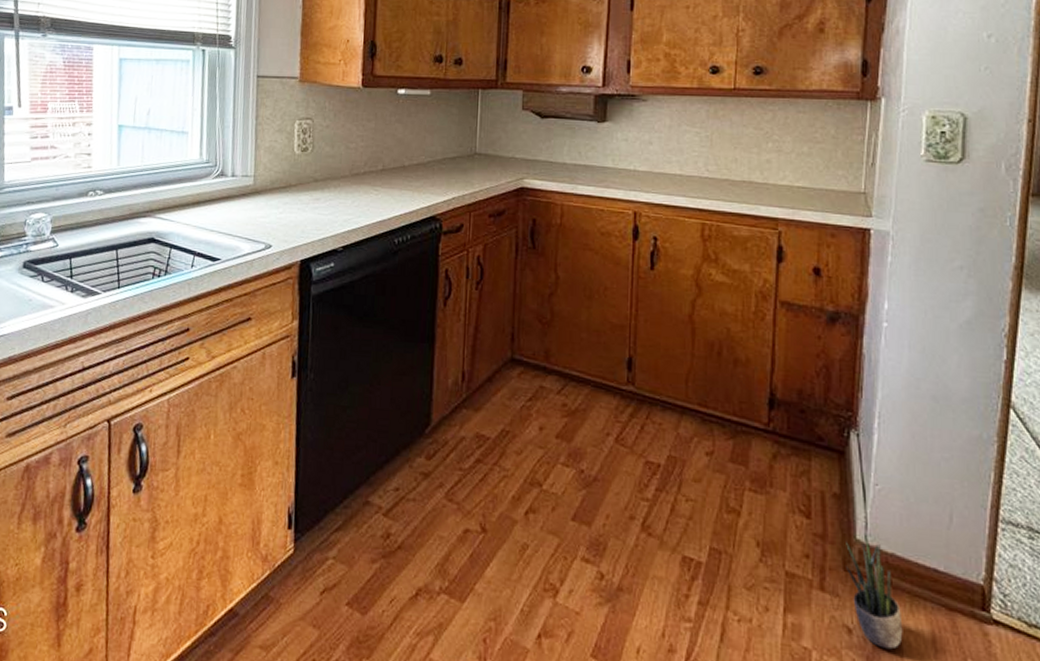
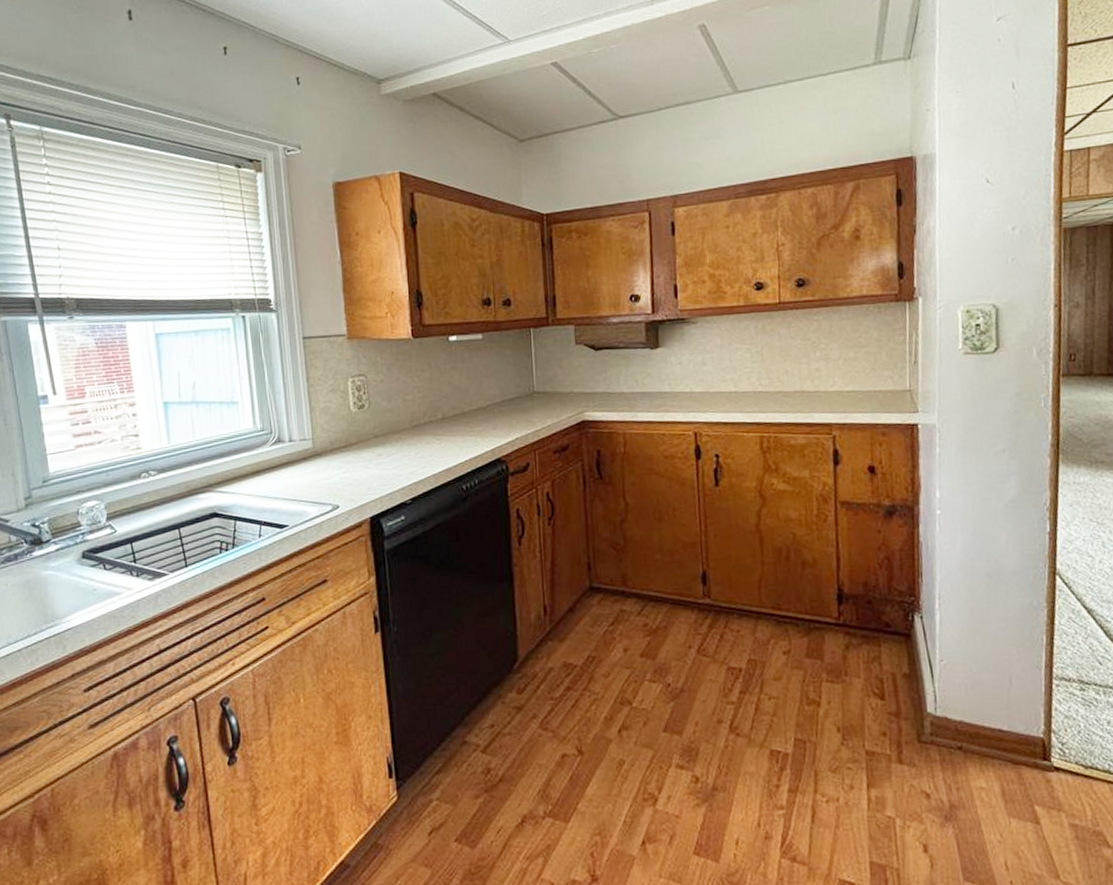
potted plant: present [846,534,903,649] -> none [918,706,976,807]

